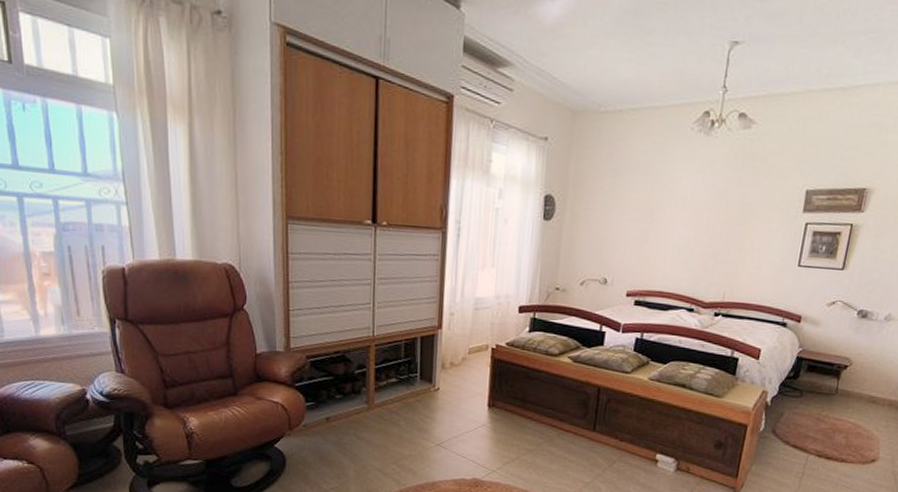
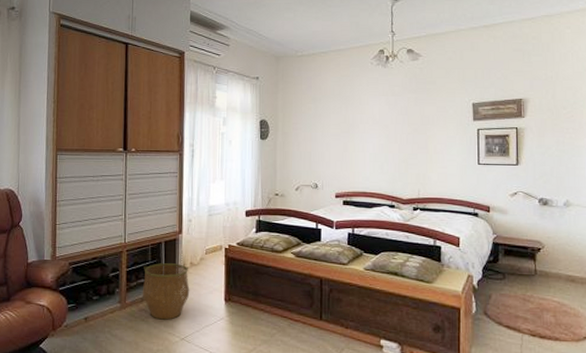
basket: none [392,361,449,424] -> present [142,263,190,320]

